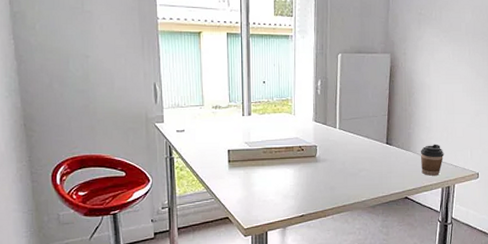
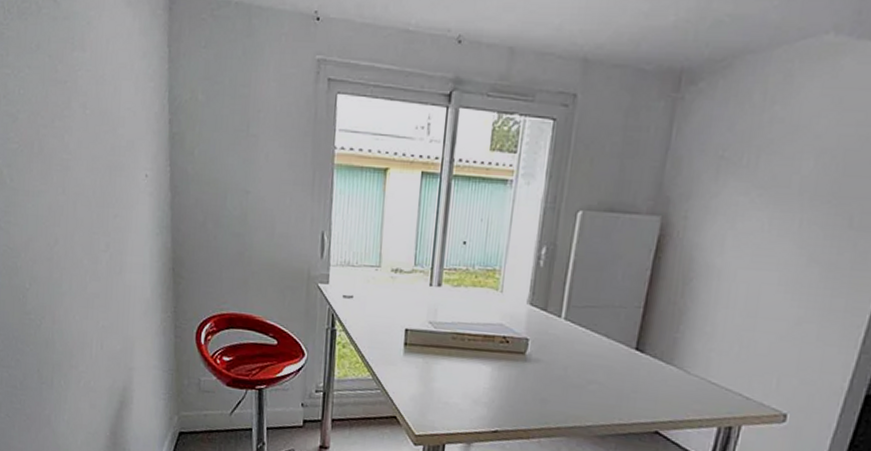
coffee cup: present [420,144,444,176] -> none [687,359,731,408]

